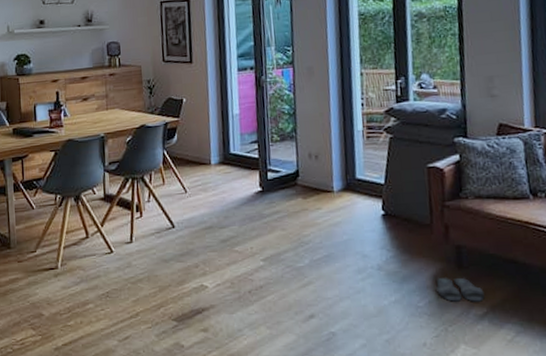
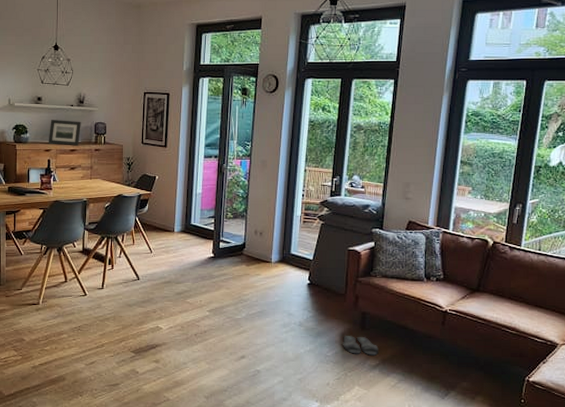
picture frame: none [54,43,92,74] -> present [48,120,81,146]

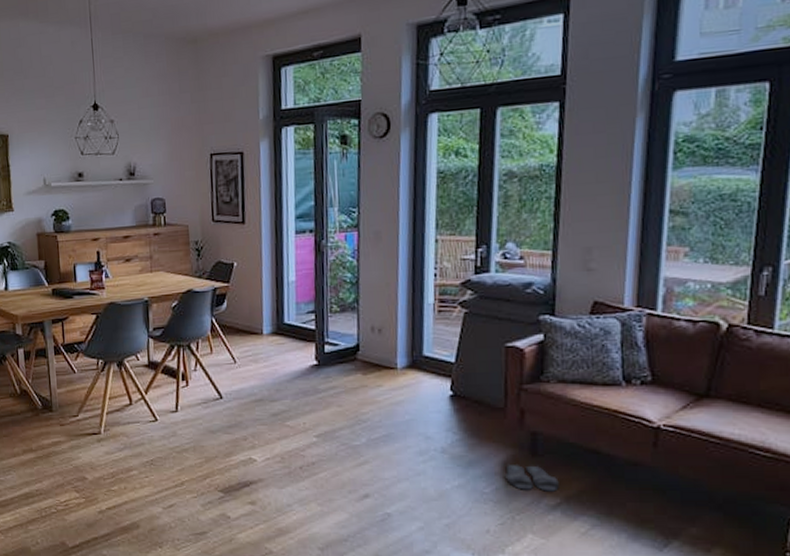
picture frame: present [48,120,81,146] -> none [95,199,134,232]

